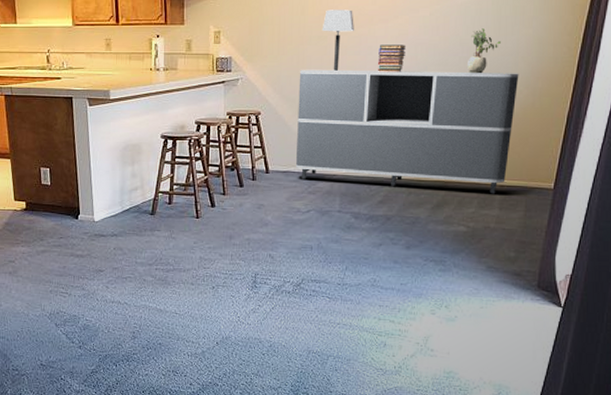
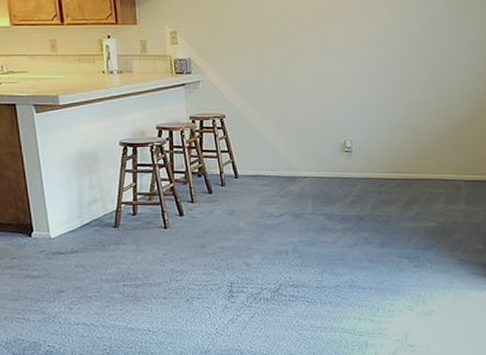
sideboard: present [295,69,519,194] -> none [262,70,475,189]
table lamp: present [321,10,354,72] -> none [282,9,315,72]
book stack: present [378,45,405,72] -> none [340,45,367,72]
potted plant: present [467,28,501,74] -> none [427,28,456,73]

